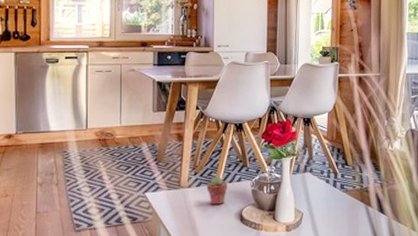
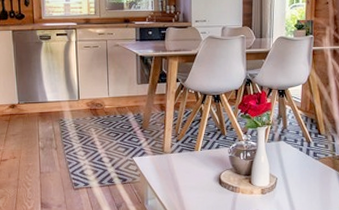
potted succulent: present [206,176,228,205] -> none [187,143,208,169]

